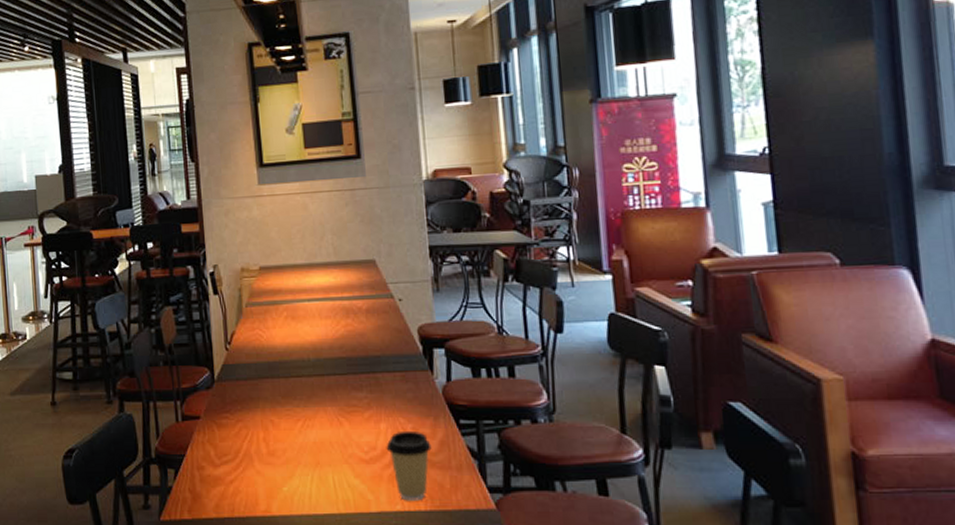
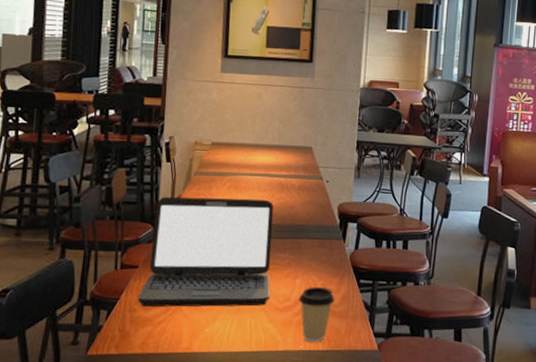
laptop: none [204,328,351,463] -> present [138,196,273,307]

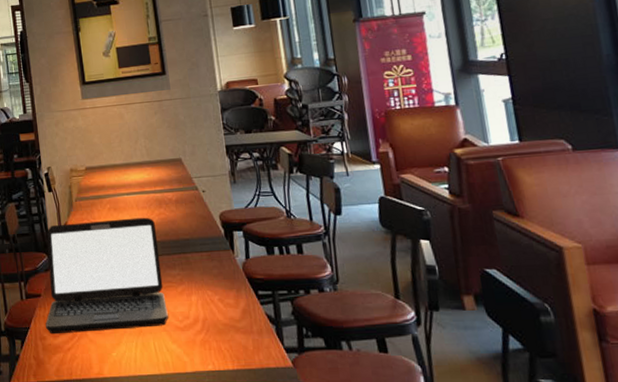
coffee cup: present [298,286,335,342] -> none [197,301,236,362]

